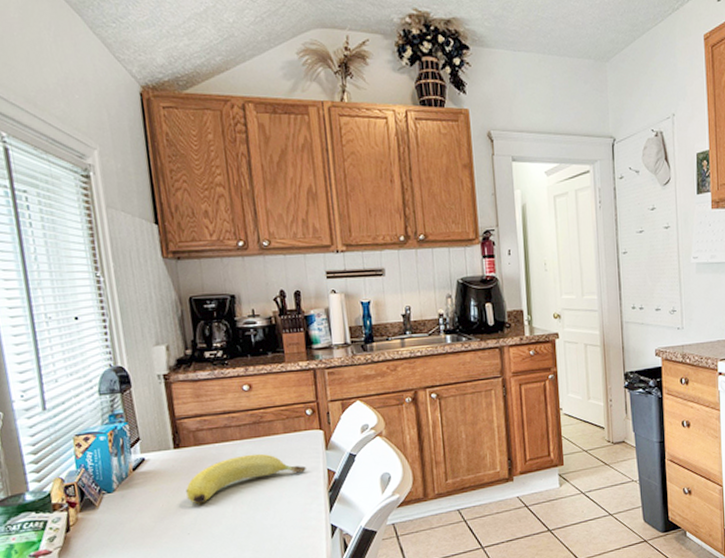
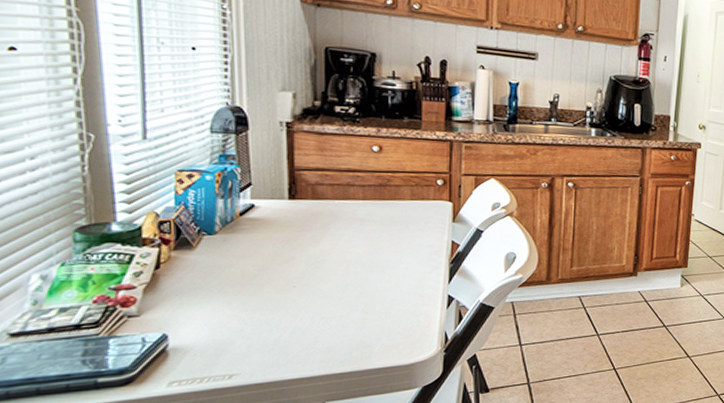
banana: present [186,453,306,504] -> none [297,215,429,259]

